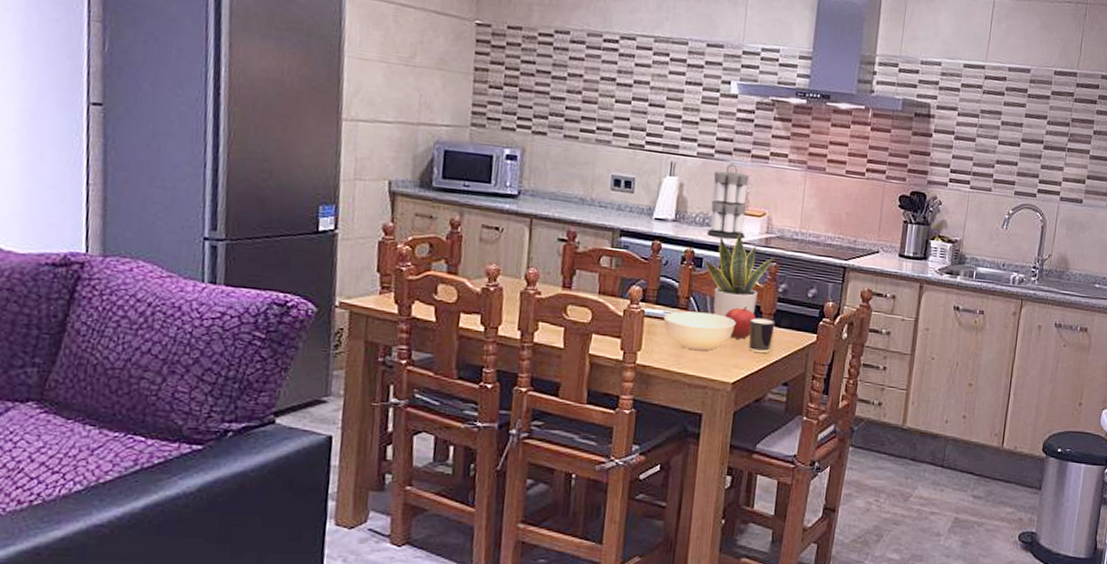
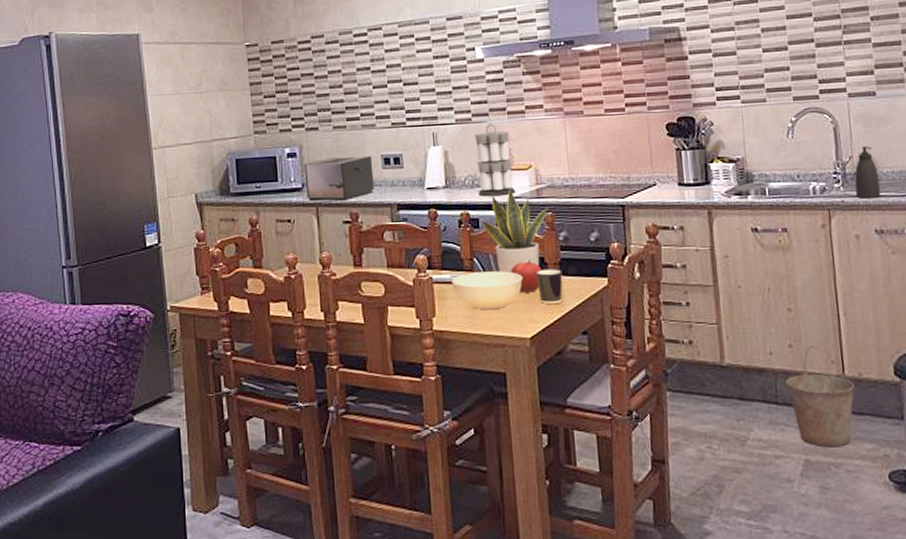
toaster: none [521,168,602,218] -> present [304,156,374,202]
bucket: none [953,419,1009,509] -> present [786,346,855,448]
soap dispenser: none [1047,247,1069,296] -> present [854,146,881,200]

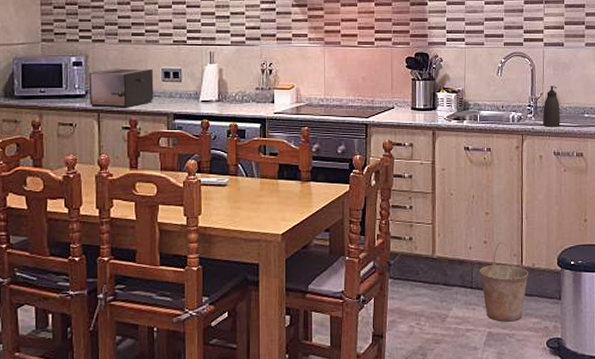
bowl: present [451,271,523,310] -> none [217,176,279,210]
spice rack: present [474,124,516,197] -> none [247,47,279,111]
potted plant: present [480,186,550,274] -> none [246,103,307,179]
fruit: present [511,260,542,293] -> none [270,167,296,196]
mug: present [535,269,563,305] -> none [290,175,313,206]

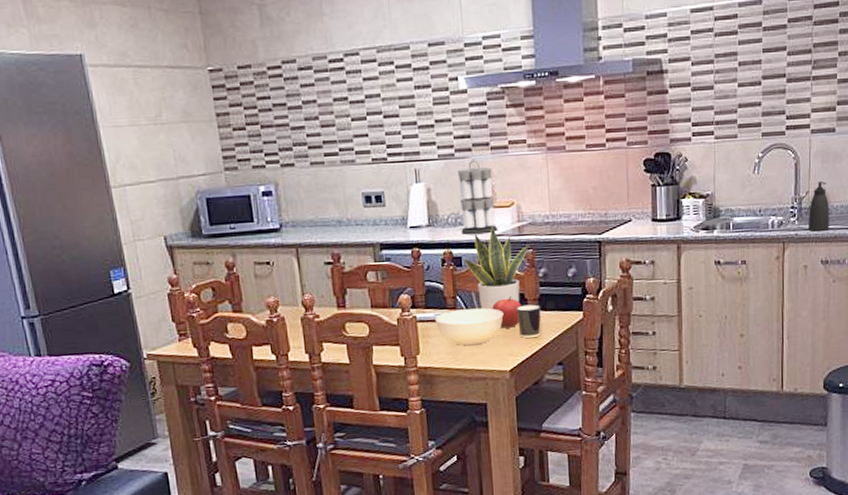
toaster: present [88,68,154,109] -> none [281,194,356,243]
bowl: none [217,176,279,210] -> present [434,308,504,346]
potted plant: none [246,103,307,179] -> present [463,224,531,310]
spice rack: none [247,47,279,111] -> present [457,159,498,235]
fruit: none [270,167,296,196] -> present [492,296,522,328]
mug: none [290,175,313,206] -> present [515,304,542,339]
bucket: present [480,243,528,322] -> none [734,367,790,453]

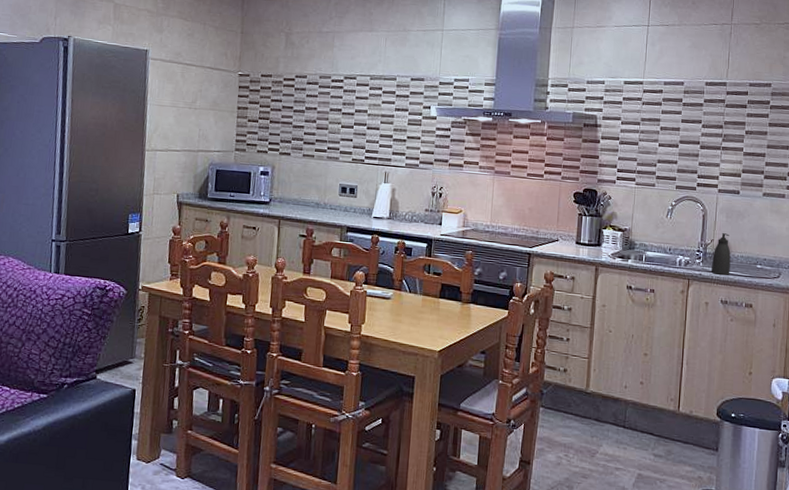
bowl: present [434,308,504,346] -> none [381,291,440,324]
spice rack: present [457,159,498,235] -> none [415,171,448,232]
potted plant: present [463,224,531,310] -> none [413,225,471,296]
fruit: present [492,296,522,328] -> none [431,287,457,314]
mug: present [515,304,542,339] -> none [451,296,473,327]

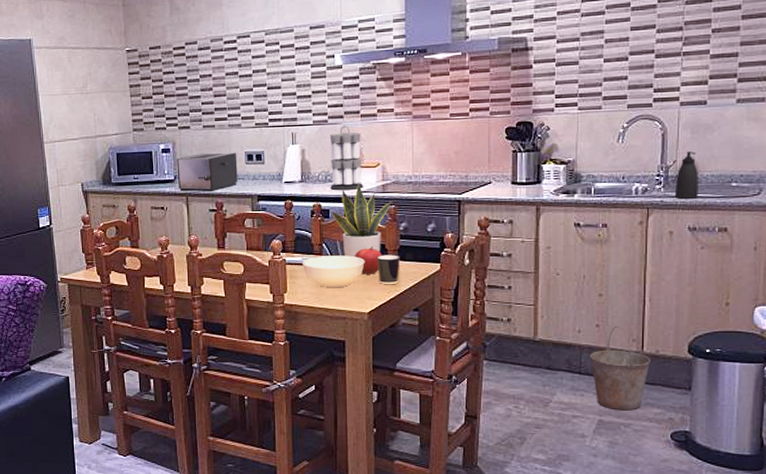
toaster: none [272,180,332,219] -> present [176,152,238,192]
bowl: none [381,291,440,324] -> present [302,255,365,288]
potted plant: none [413,225,471,296] -> present [330,182,393,258]
spice rack: none [415,171,448,232] -> present [329,125,364,191]
fruit: none [431,287,457,314] -> present [355,246,383,275]
mug: none [451,296,473,327] -> present [376,254,400,285]
bucket: none [634,385,685,467] -> present [590,327,650,411]

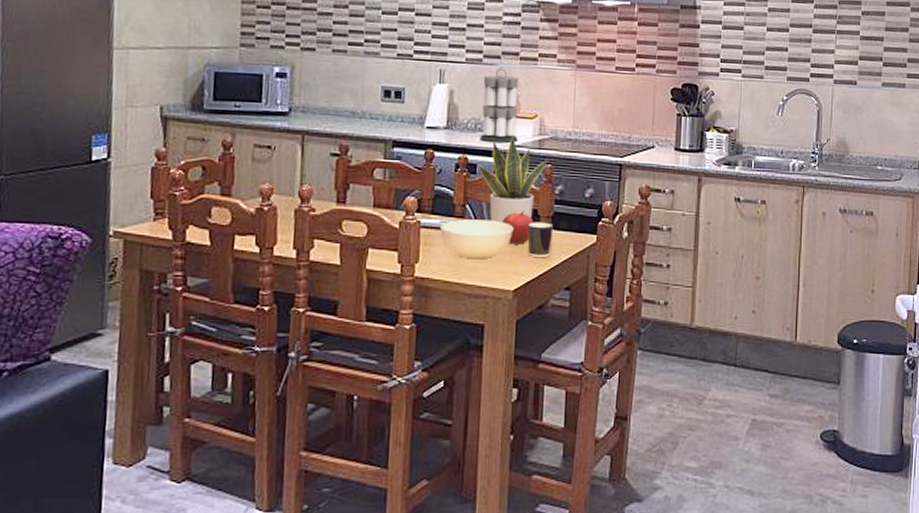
toaster: present [176,152,238,192] -> none [293,82,372,132]
bucket: present [590,327,650,411] -> none [745,313,803,408]
soap dispenser: present [675,151,698,200] -> none [828,131,849,181]

